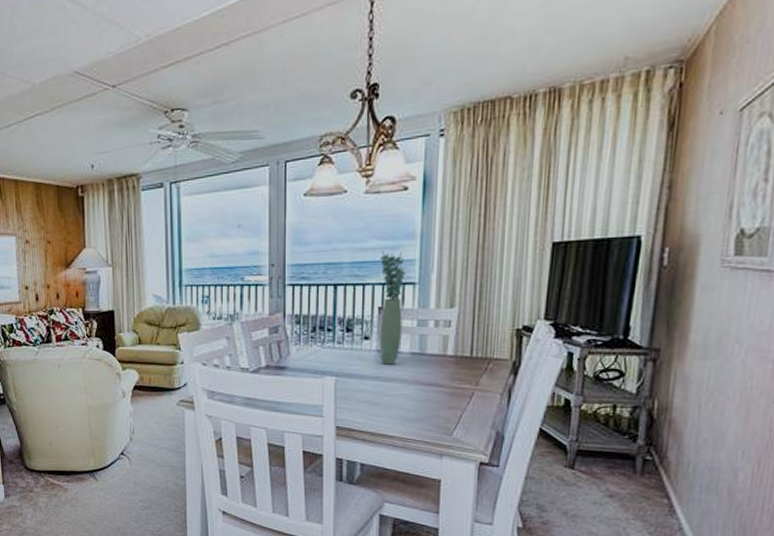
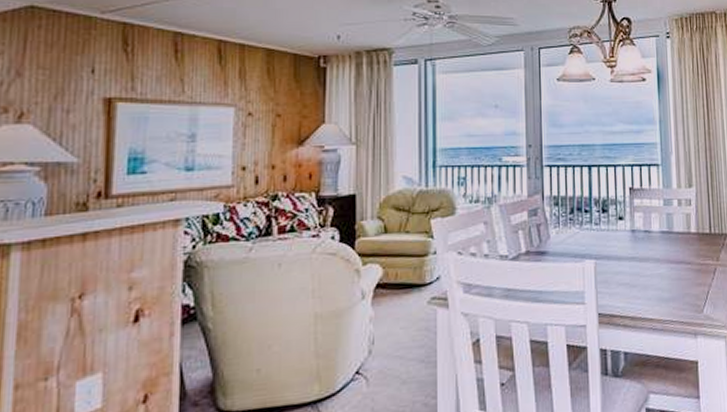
vase: present [379,251,406,365] -> none [627,134,652,245]

